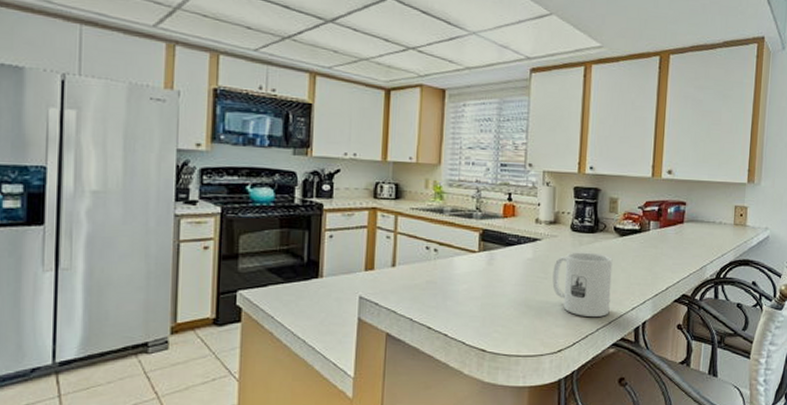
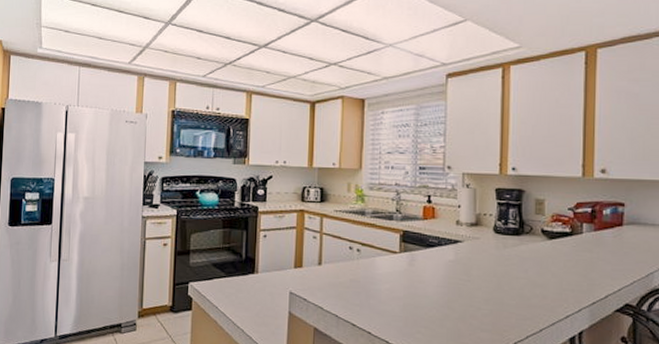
mug: present [552,252,613,317] -> none [476,255,541,324]

